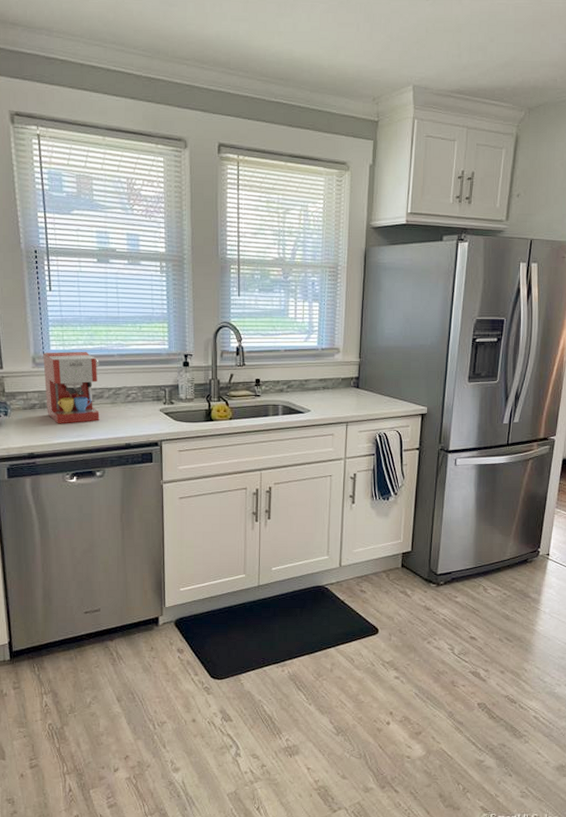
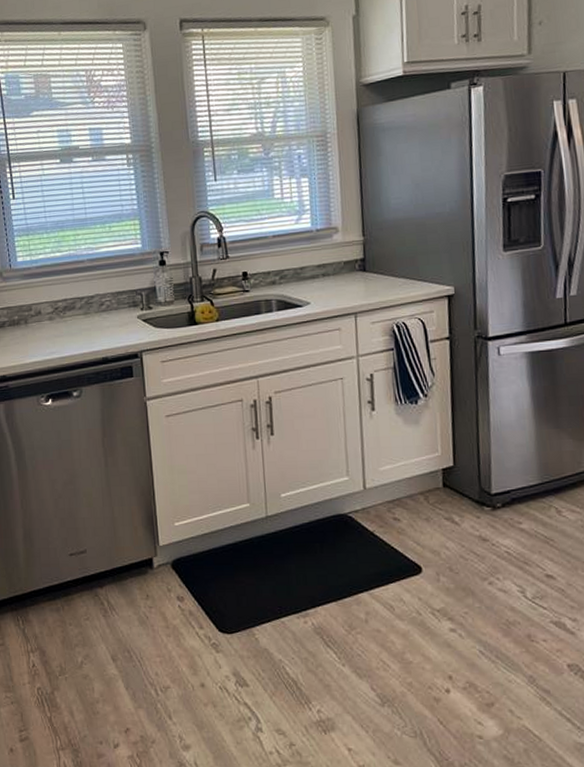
coffee maker: present [43,351,100,424] -> none [10,259,73,342]

